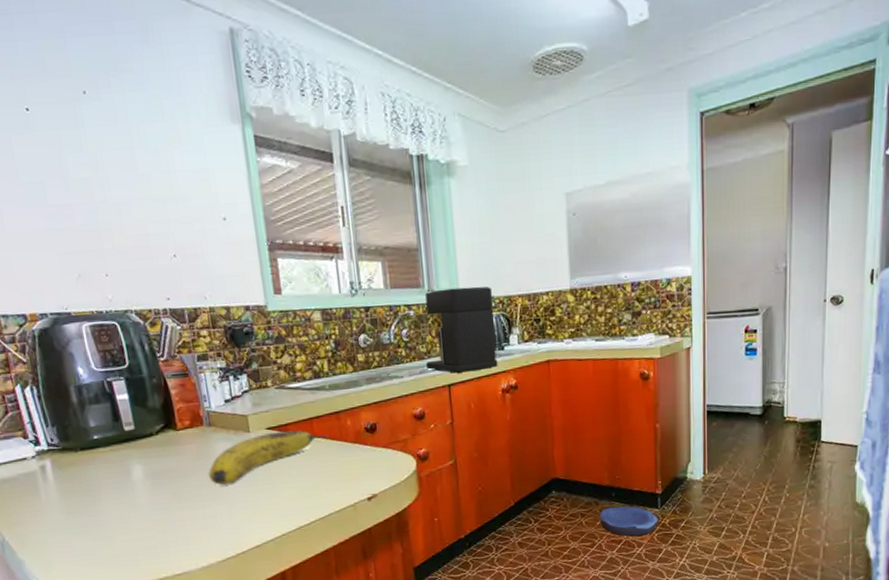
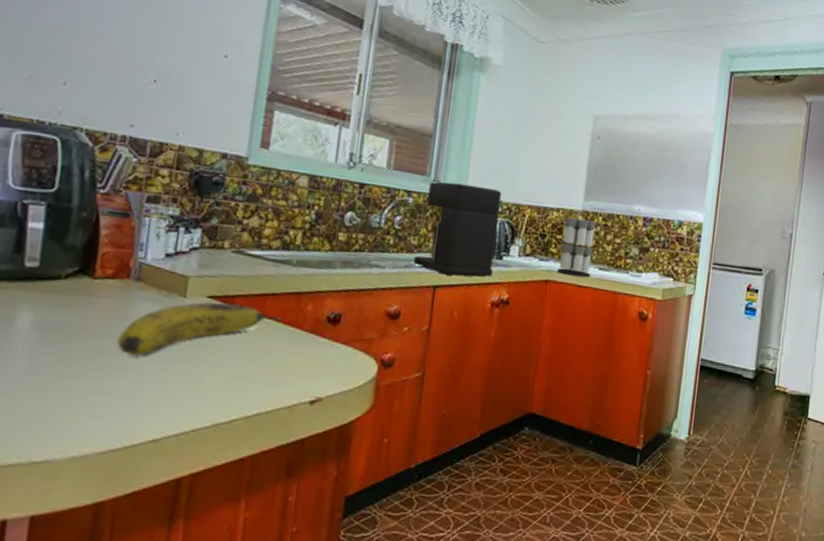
spice rack: none [556,289,588,353] -> present [556,211,596,278]
pet bowl: present [599,506,658,537] -> none [571,456,635,495]

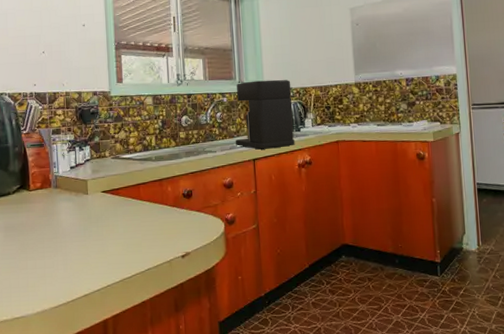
fruit: present [117,302,282,356] -> none [50,193,153,239]
spice rack: present [556,211,596,278] -> none [343,83,371,135]

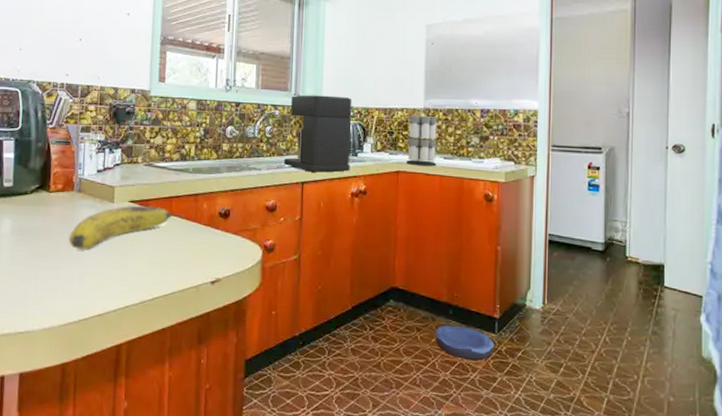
fruit: none [50,193,153,239] -> present [68,205,185,250]
spice rack: none [343,83,371,135] -> present [405,109,437,167]
pet bowl: none [385,272,439,302] -> present [435,325,495,360]

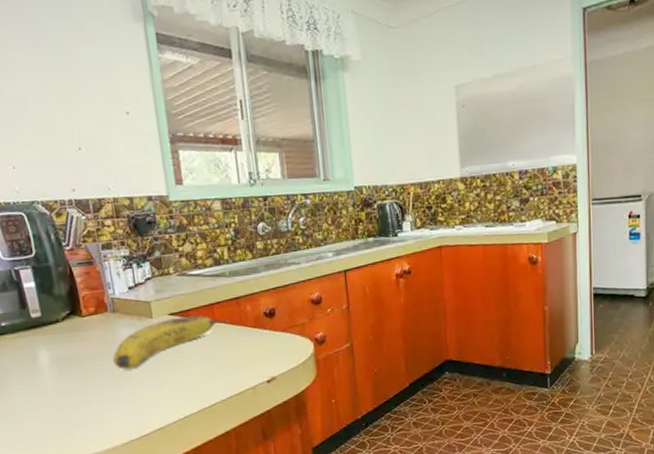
coffee maker: present [283,95,352,173] -> none [321,176,392,259]
spice rack: present [405,109,437,167] -> none [446,178,478,239]
pet bowl: present [435,325,495,360] -> none [491,386,548,416]

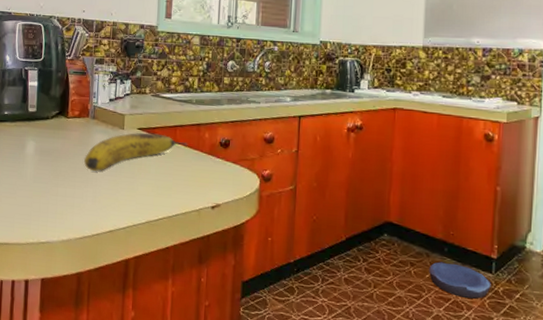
pet bowl: none [491,386,548,416] -> present [429,261,491,299]

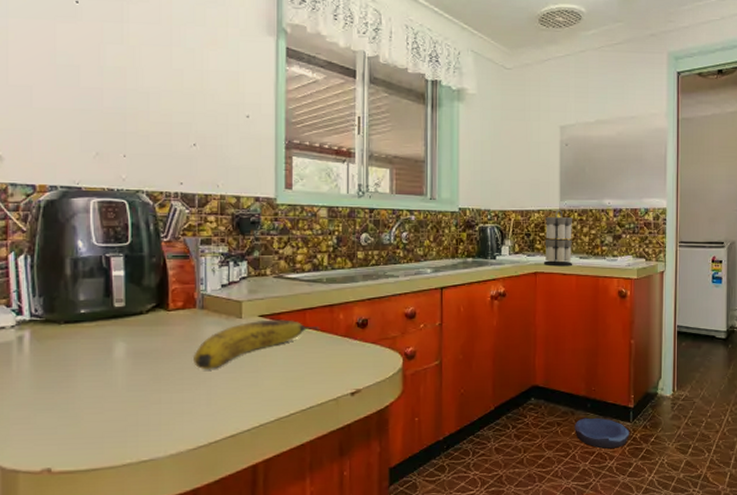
spice rack: none [403,47,436,105] -> present [543,210,572,267]

